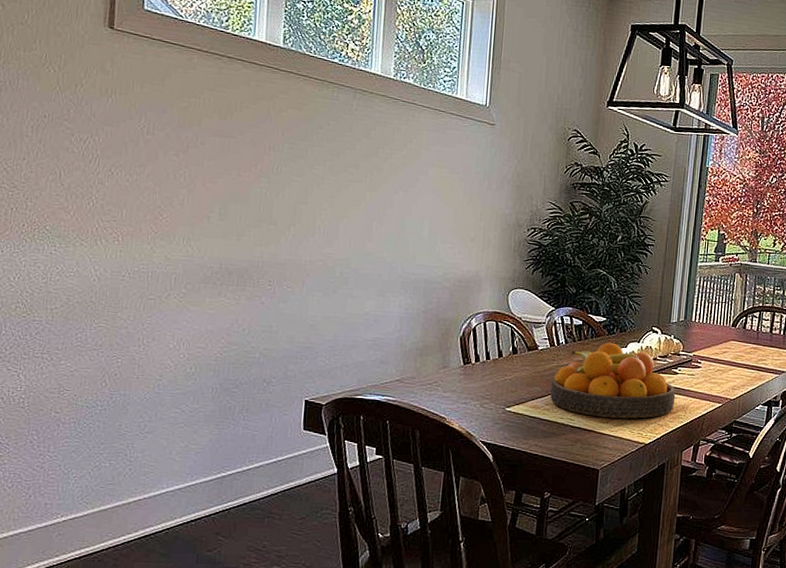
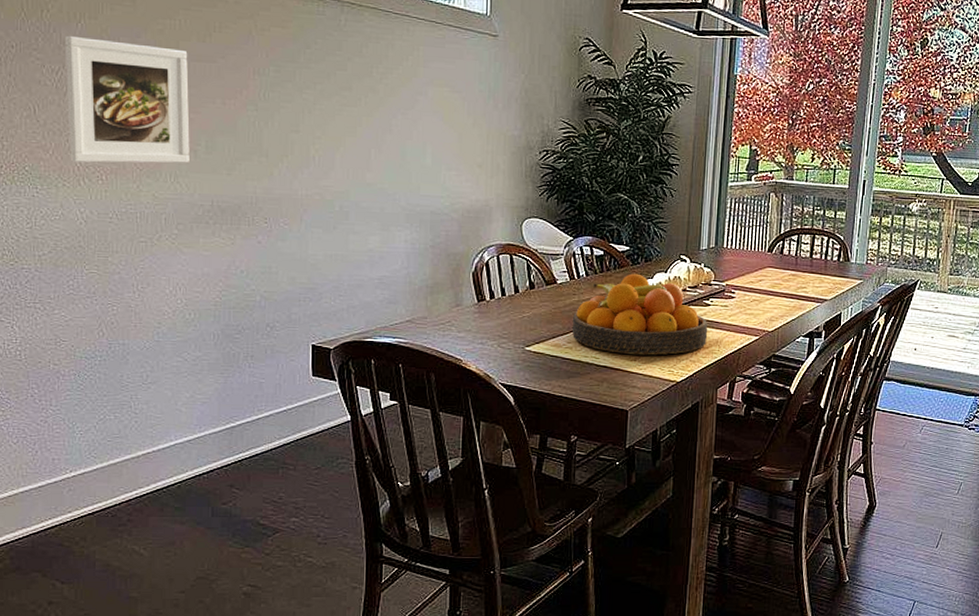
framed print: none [89,108,209,228] -> present [64,35,190,163]

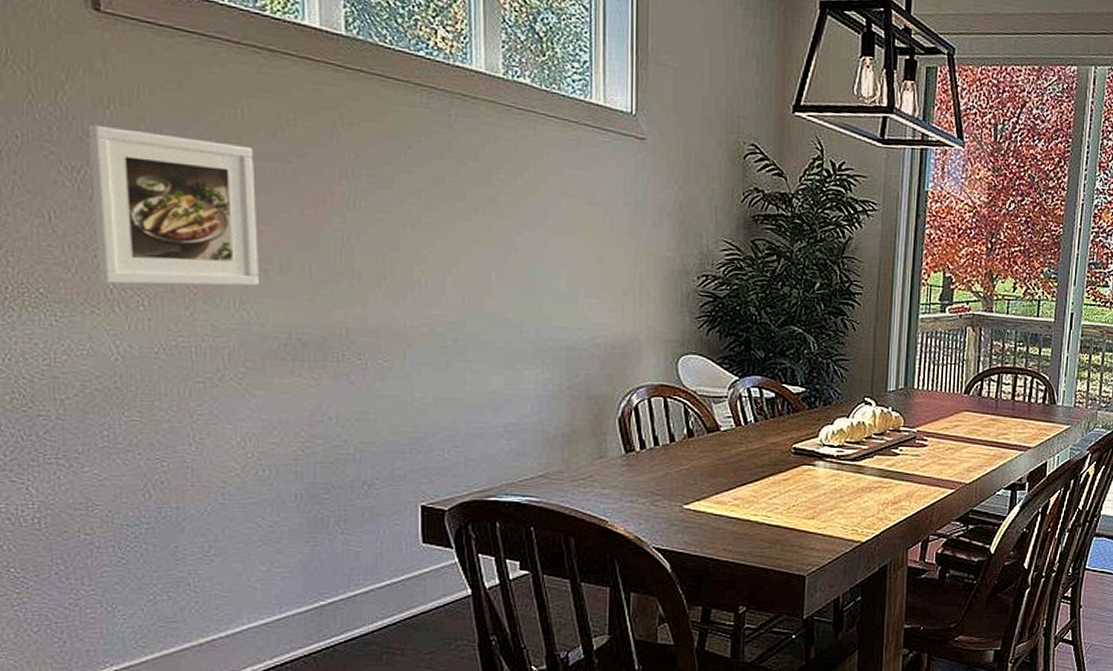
fruit bowl: present [571,273,708,356] -> none [738,418,897,513]

